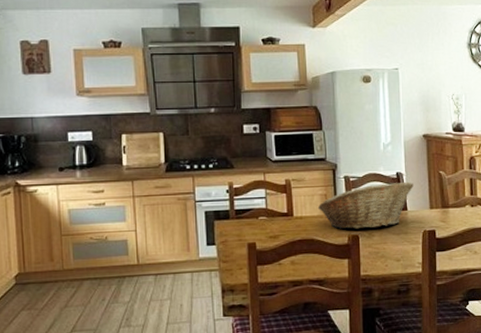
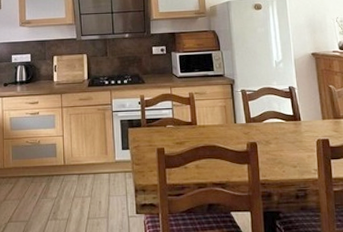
fruit basket: present [317,181,413,229] -> none [218,94,305,137]

